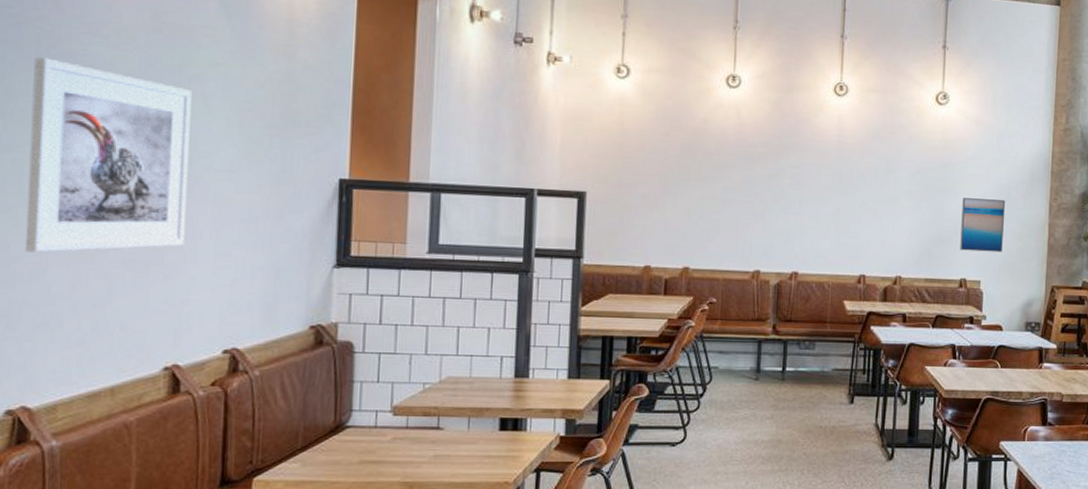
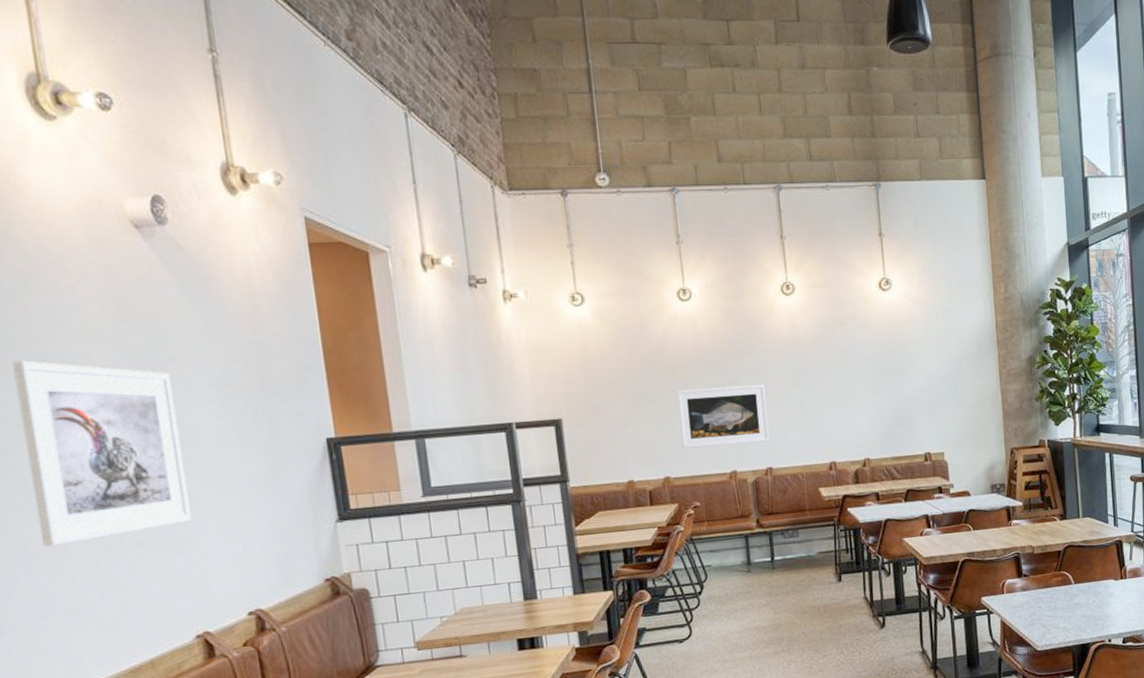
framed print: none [707,179,802,245] -> present [677,385,769,449]
wall art: present [960,198,1005,253] -> none [917,374,961,426]

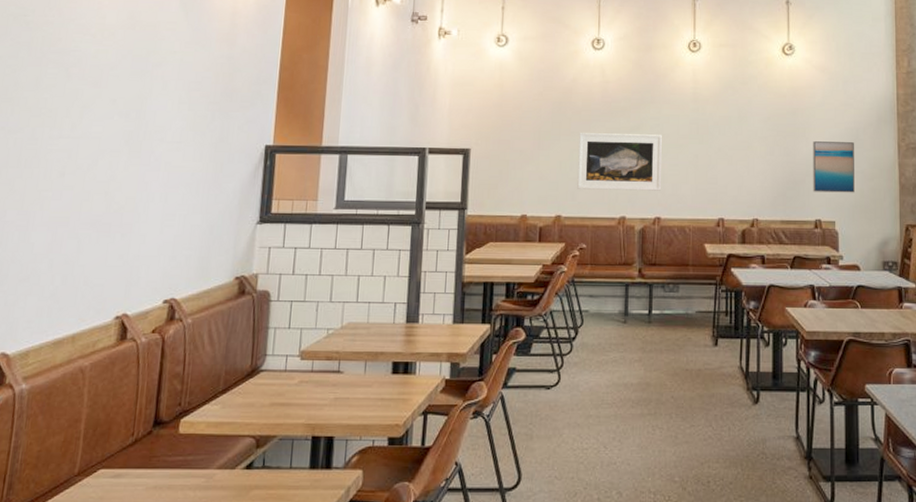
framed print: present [12,360,191,547] -> none [17,54,154,217]
wall art: none [917,374,961,426] -> present [813,141,854,193]

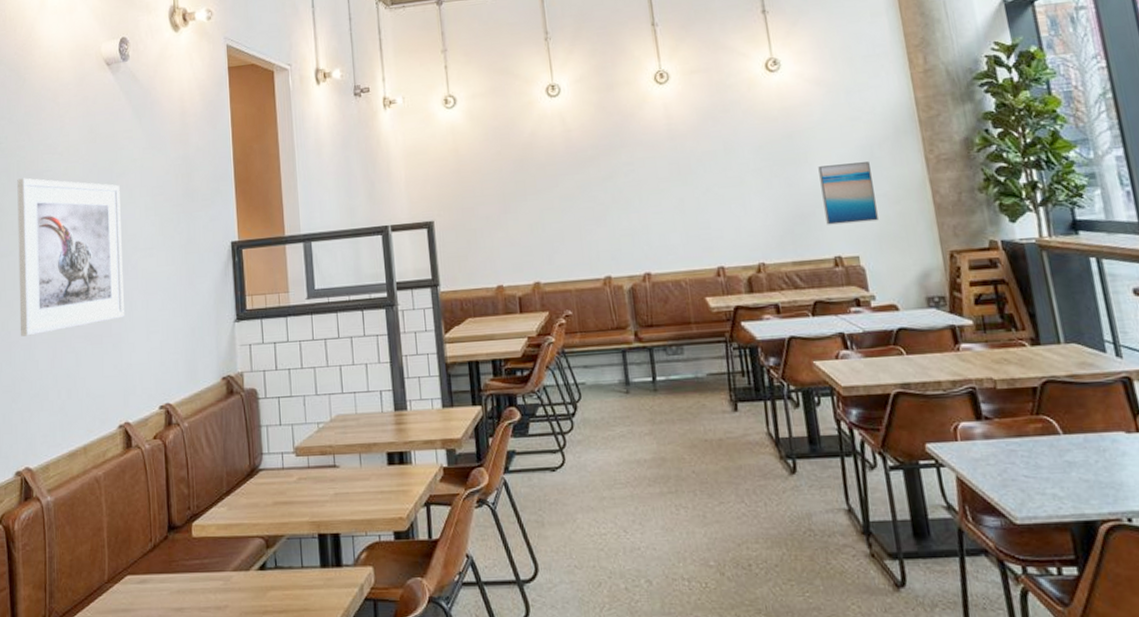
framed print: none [17,54,154,217] -> present [17,178,124,337]
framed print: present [577,133,662,191] -> none [547,181,646,252]

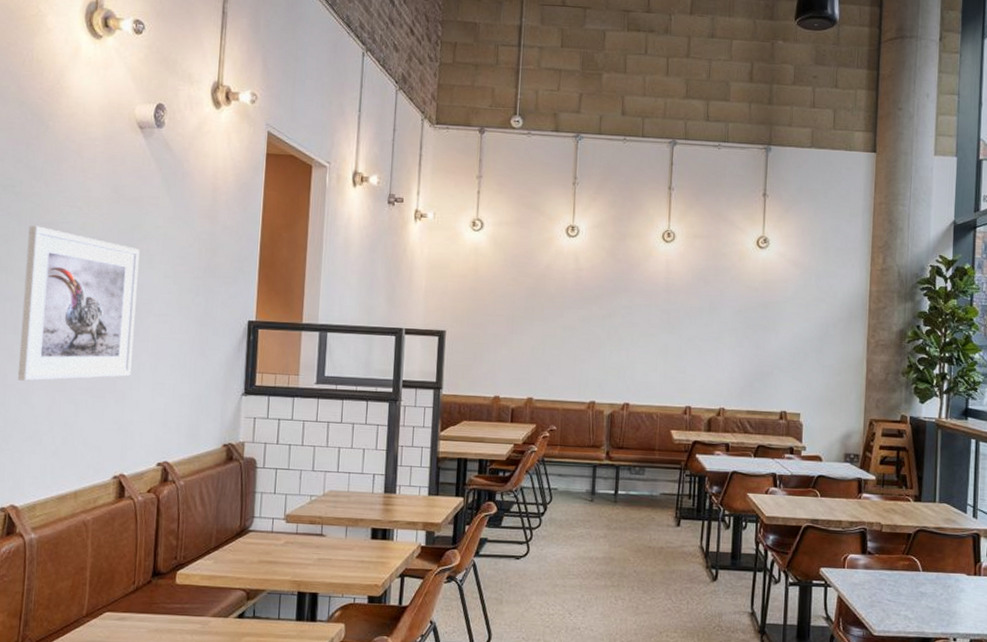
wall art: present [818,162,878,225] -> none [780,335,824,387]

